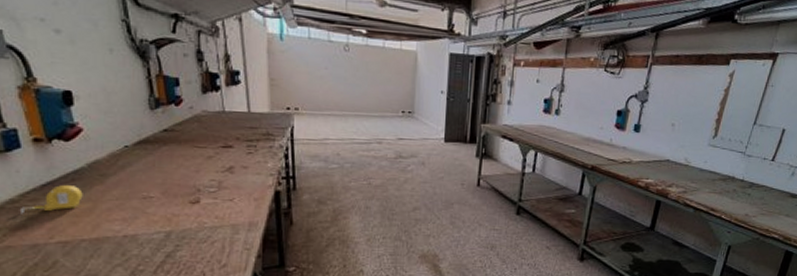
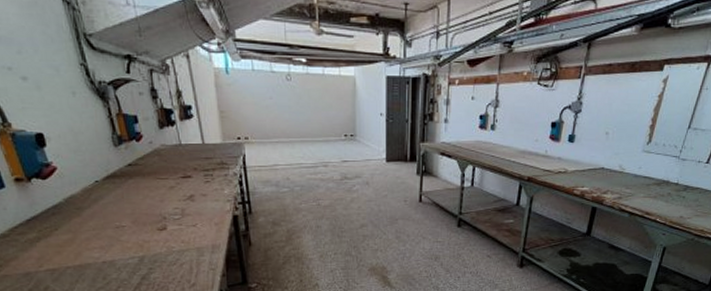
tape measure: present [19,184,83,214] -> none [10,218,64,247]

